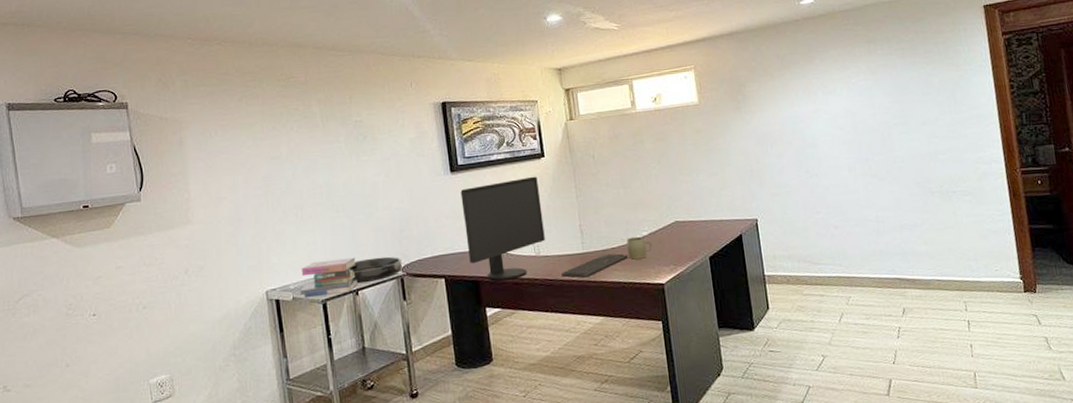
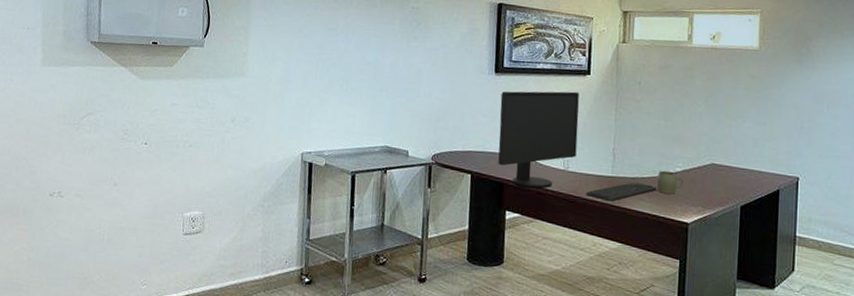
books: present [300,257,358,298] -> none [332,134,390,169]
tray: present [349,256,403,283] -> none [382,140,433,163]

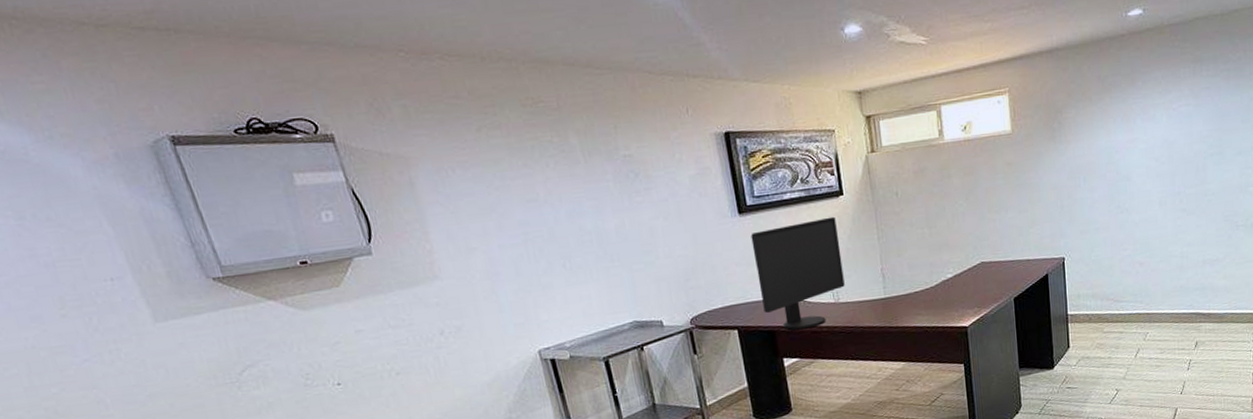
computer keyboard: present [586,182,656,201] -> none [862,297,931,324]
mug: present [656,170,684,194] -> none [930,279,957,303]

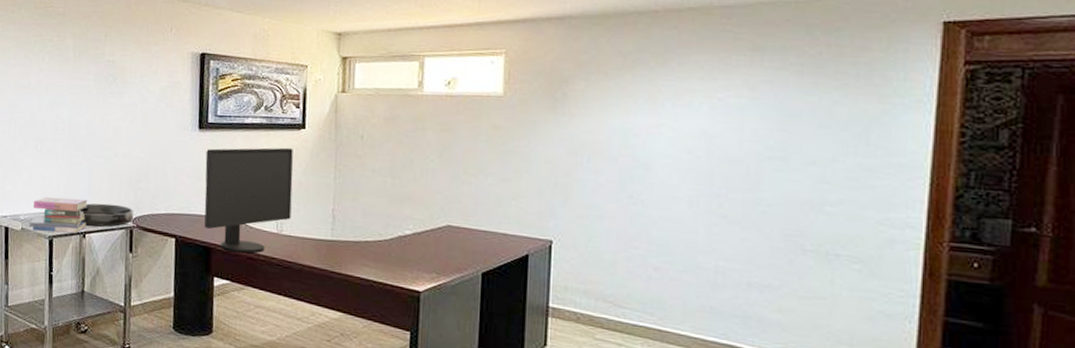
books: none [576,310,642,356] -> present [29,196,88,234]
tray: none [630,308,691,338] -> present [79,203,134,227]

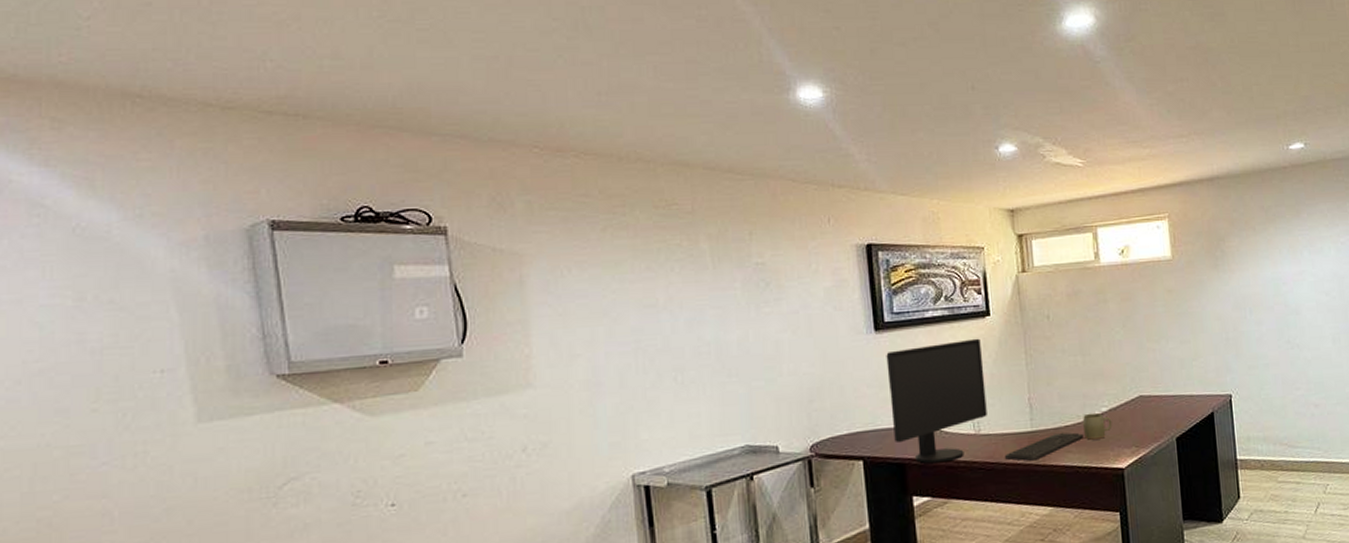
books: present [29,196,88,234] -> none [677,433,753,484]
tray: present [79,203,134,227] -> none [742,433,811,465]
computer keyboard: none [303,246,382,267] -> present [1005,432,1083,461]
mug: none [383,233,415,260] -> present [1082,412,1112,440]

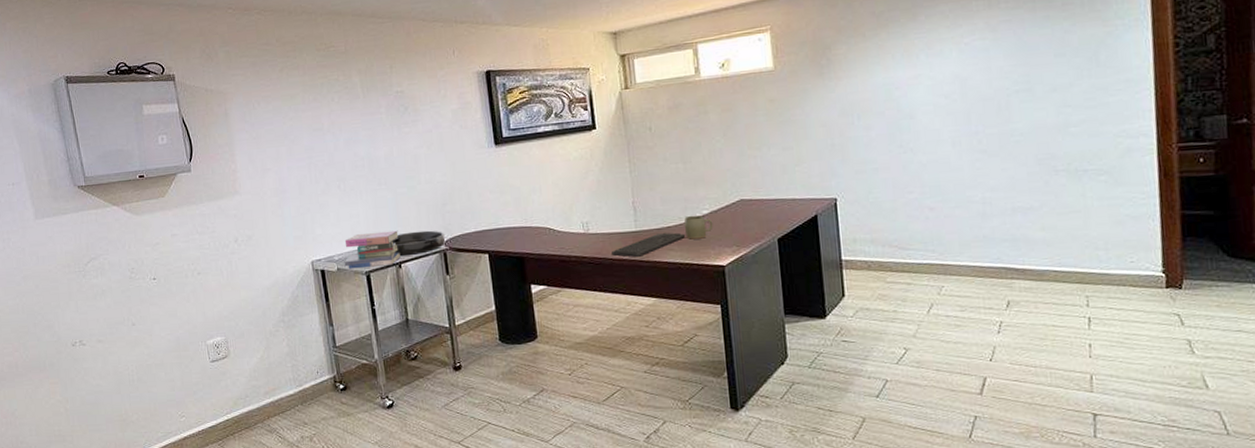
books: none [677,433,753,484] -> present [344,230,401,269]
tray: none [742,433,811,465] -> present [392,230,446,256]
computer monitor: present [886,338,987,464] -> none [505,149,595,258]

